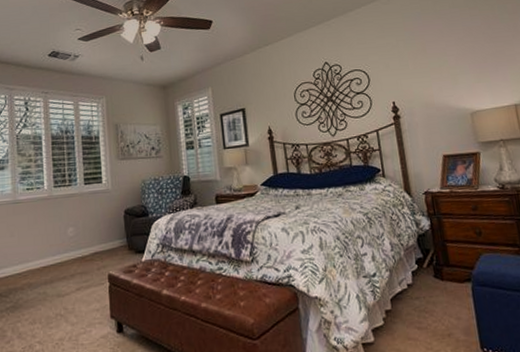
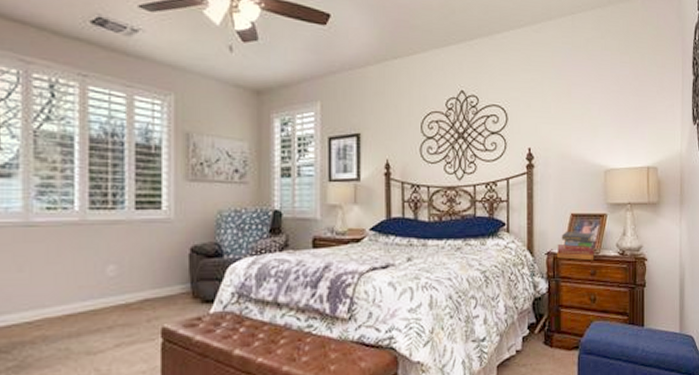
books: none [434,170,474,197] -> present [556,232,594,261]

